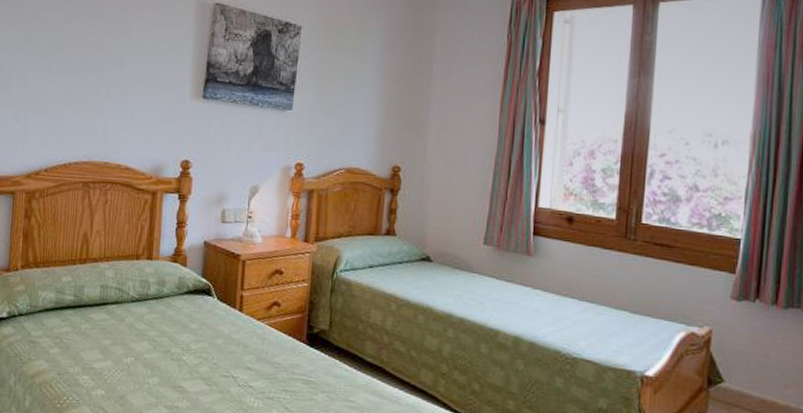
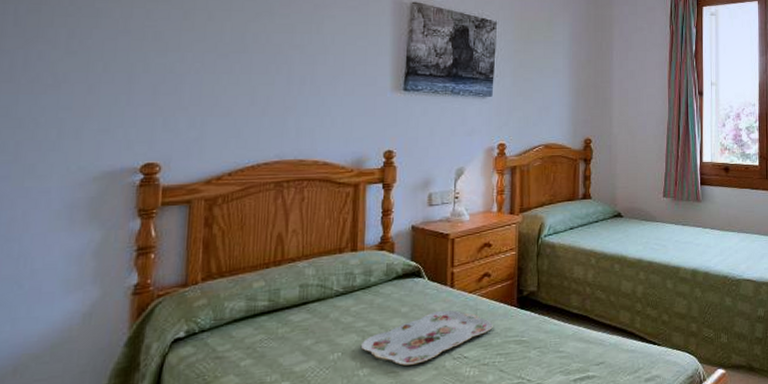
serving tray: none [151,333,280,384] -> present [360,310,493,366]

